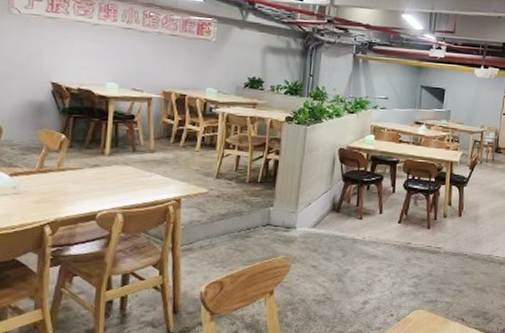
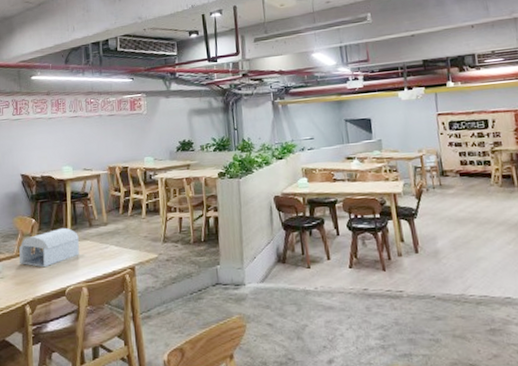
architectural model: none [41,148,118,189] -> present [19,227,79,268]

